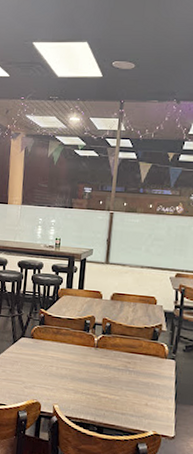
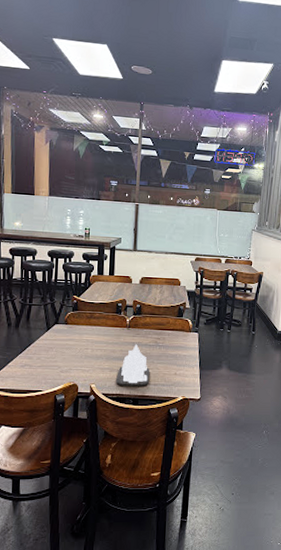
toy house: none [80,366,117,414] -> present [116,344,149,386]

